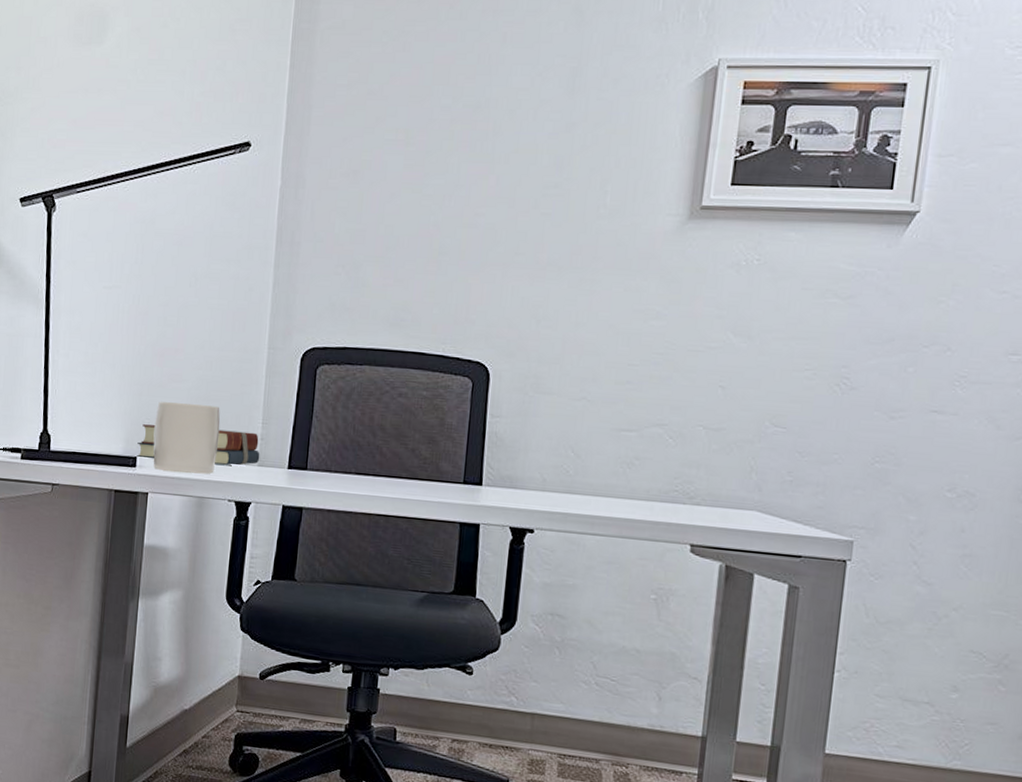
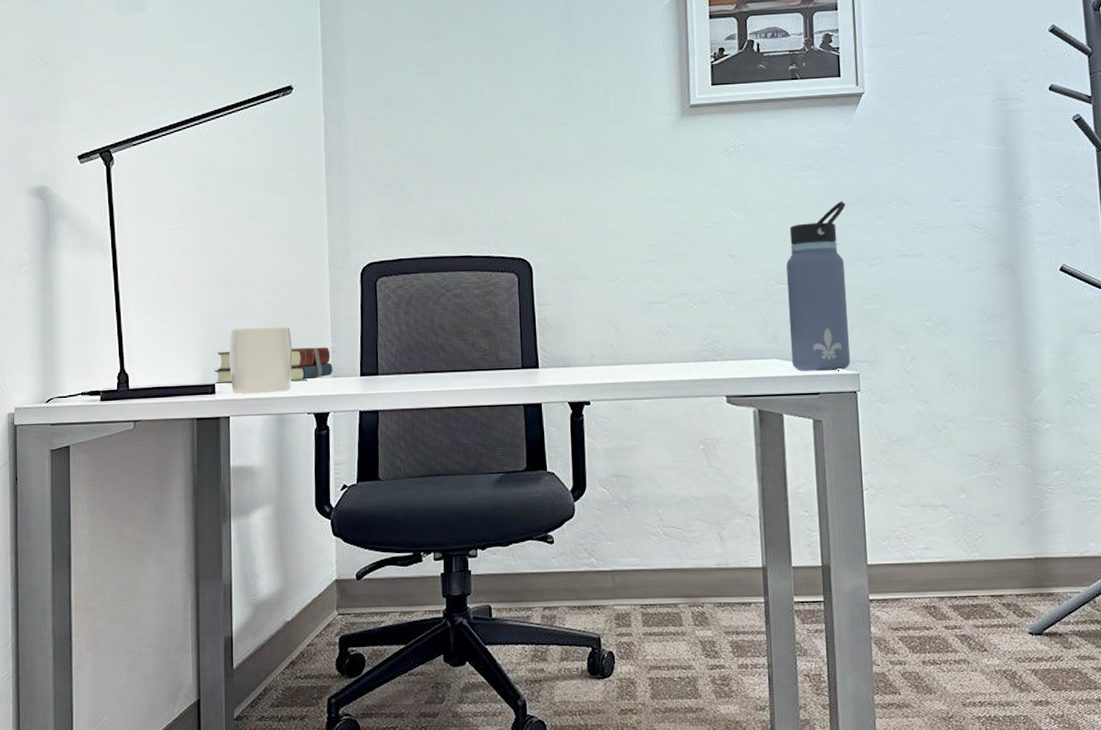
water bottle: none [775,338,873,534] -> present [786,201,851,371]

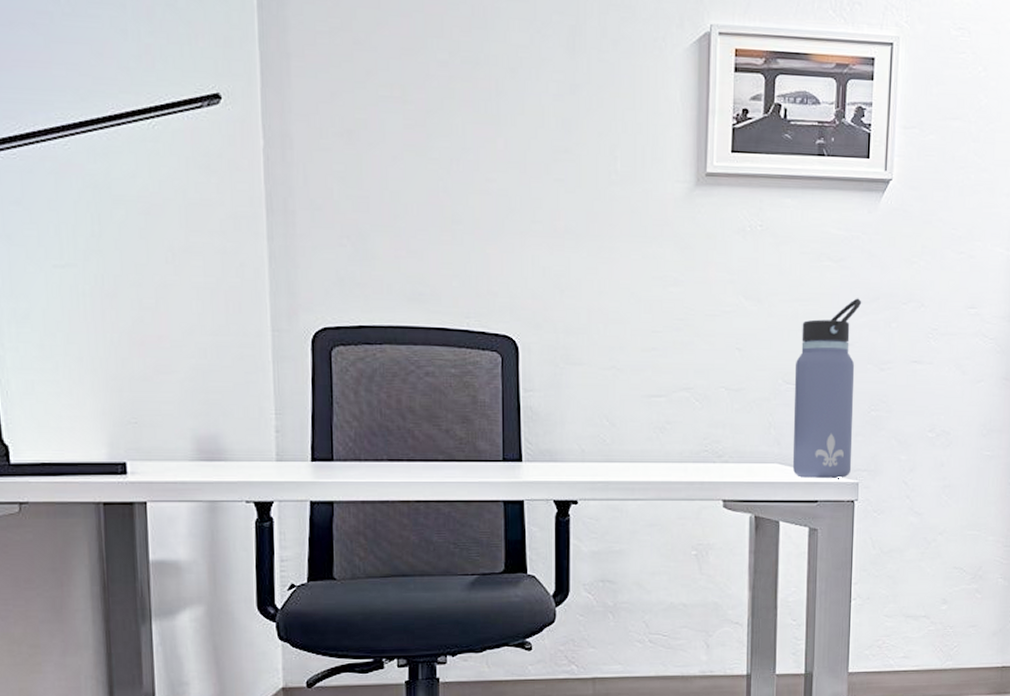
books: present [214,347,333,385] -> none [125,424,278,464]
mug: present [229,327,293,393] -> none [143,397,227,475]

